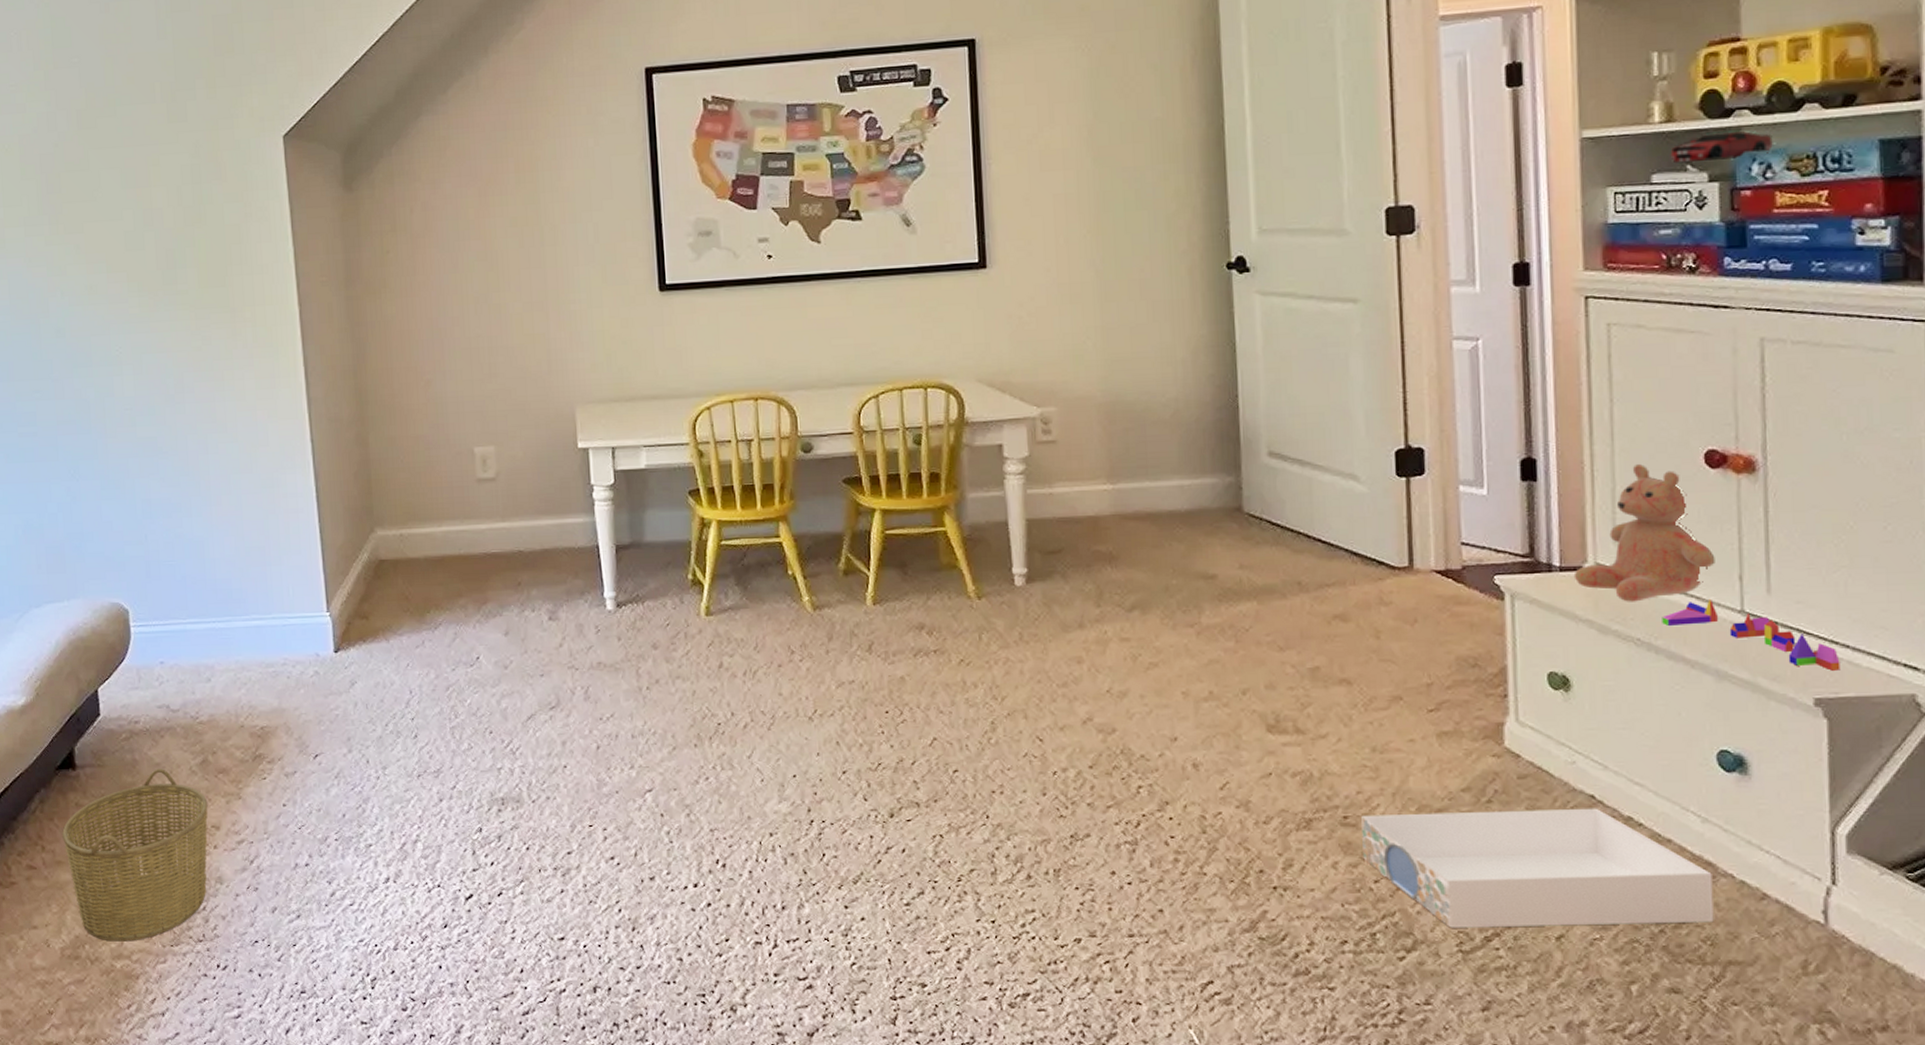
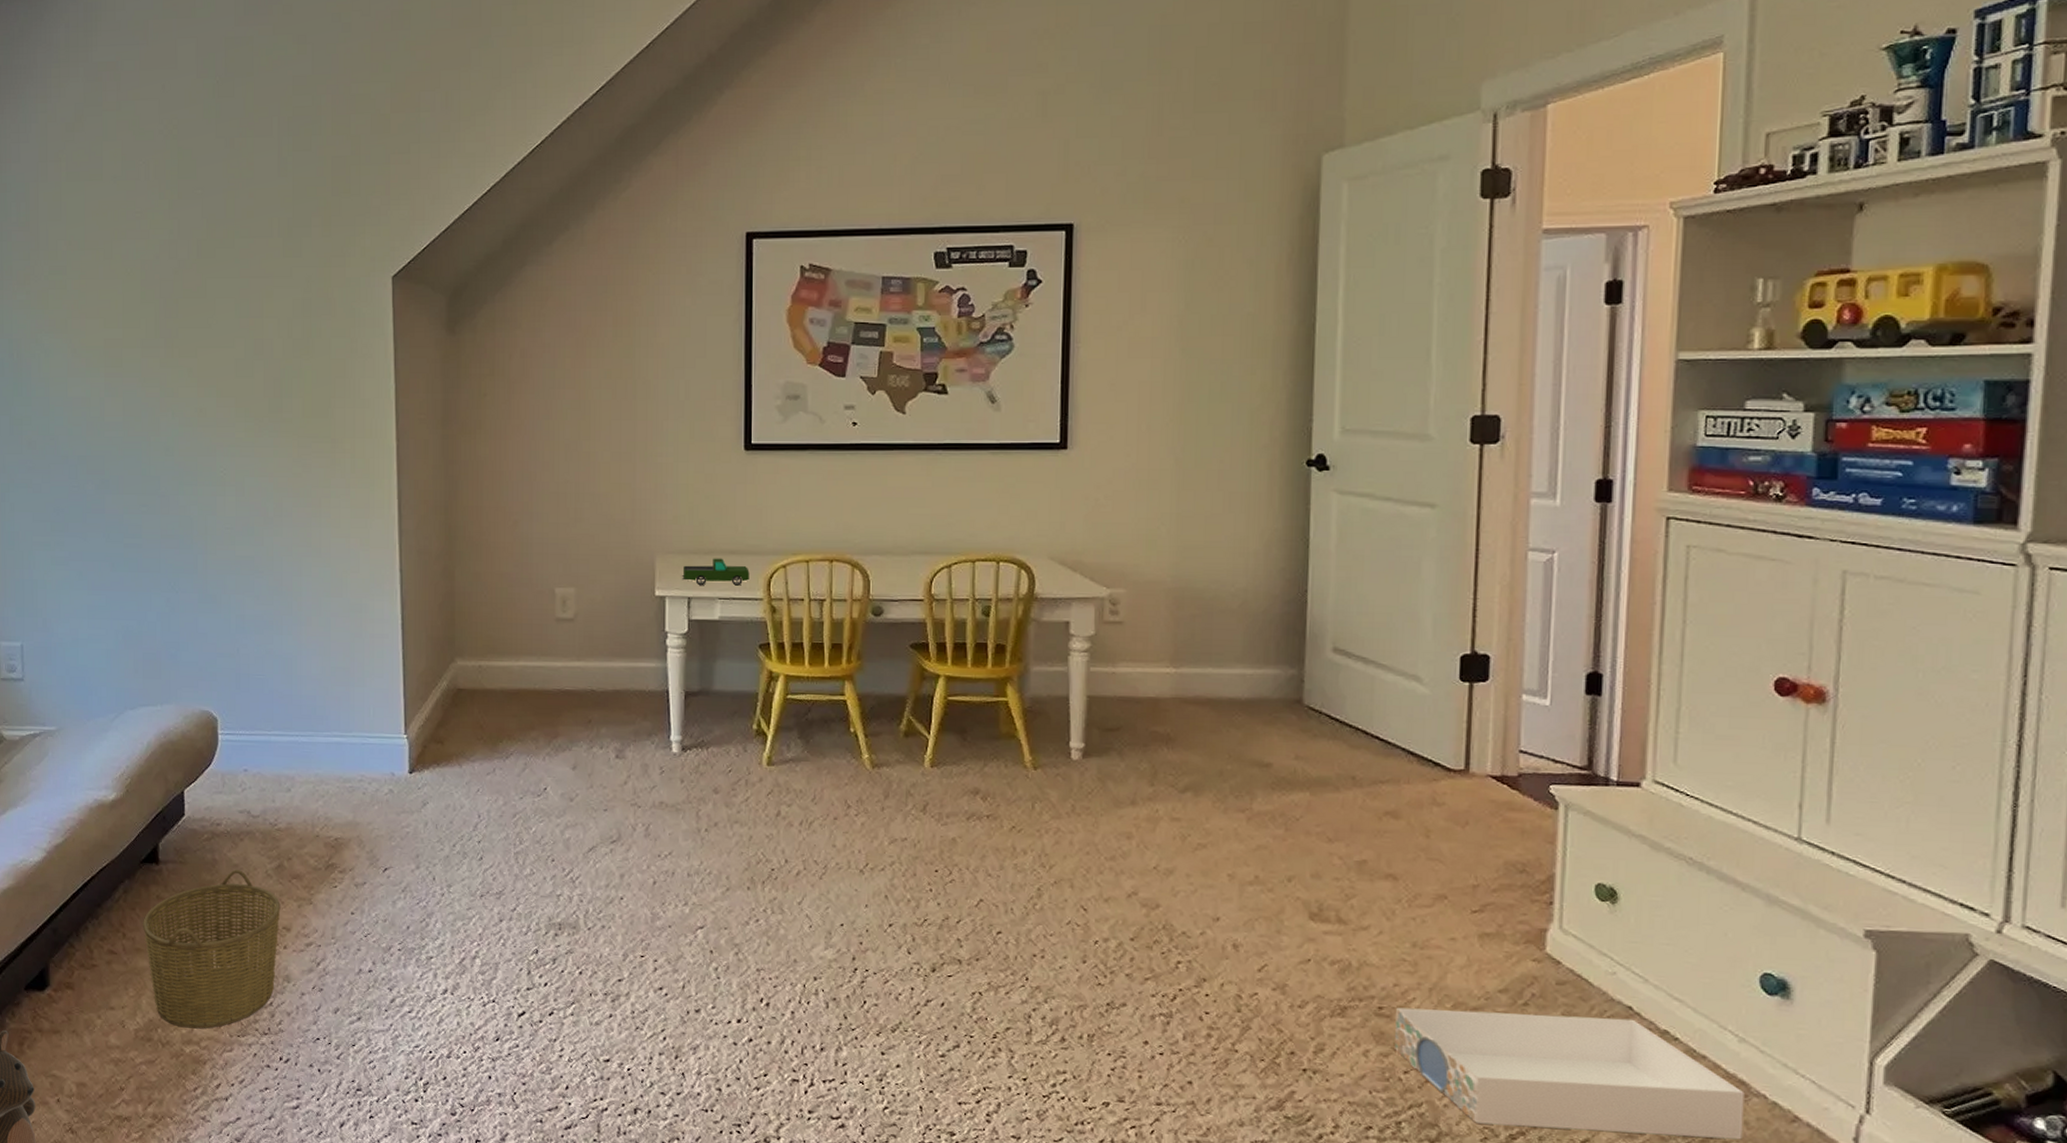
toy truck: none [603,404,674,435] -> present [681,558,750,586]
stuffed animal: present [1573,464,1714,602] -> none [1630,687,1775,822]
toy blocks: present [1662,598,1841,671] -> none [1716,824,1895,905]
toy car: present [1670,131,1773,162] -> none [1766,363,1874,390]

